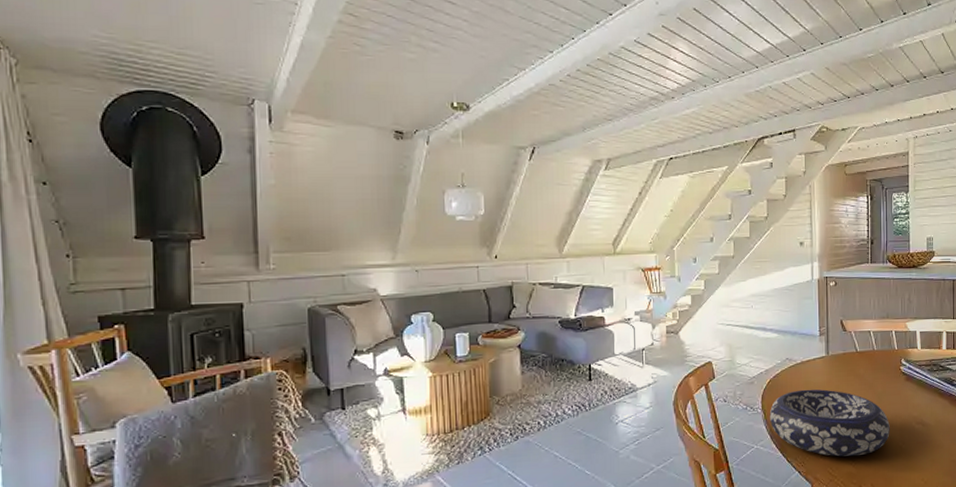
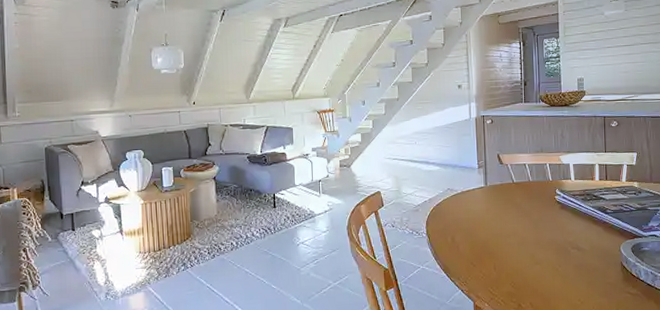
decorative bowl: present [769,389,890,457] -> none [433,216,547,277]

